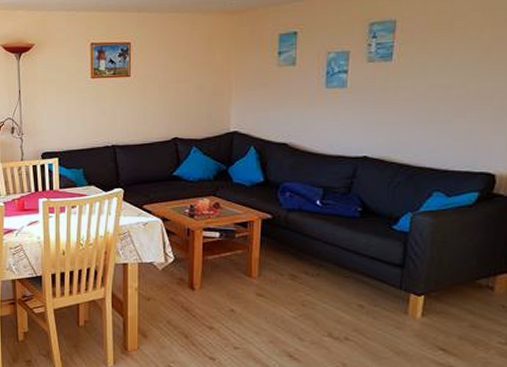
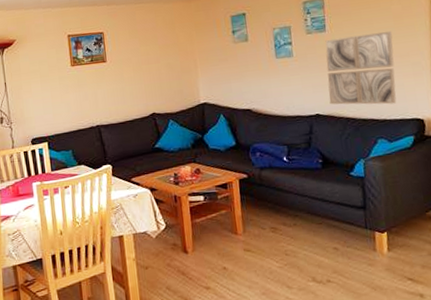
wall art: none [382,65,475,153] -> present [325,30,397,105]

